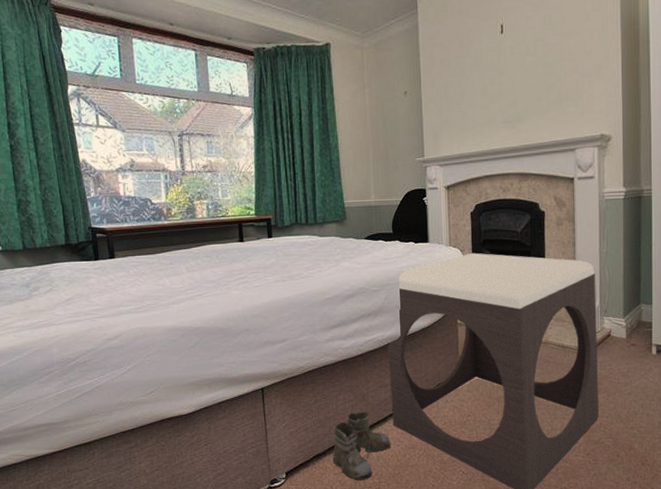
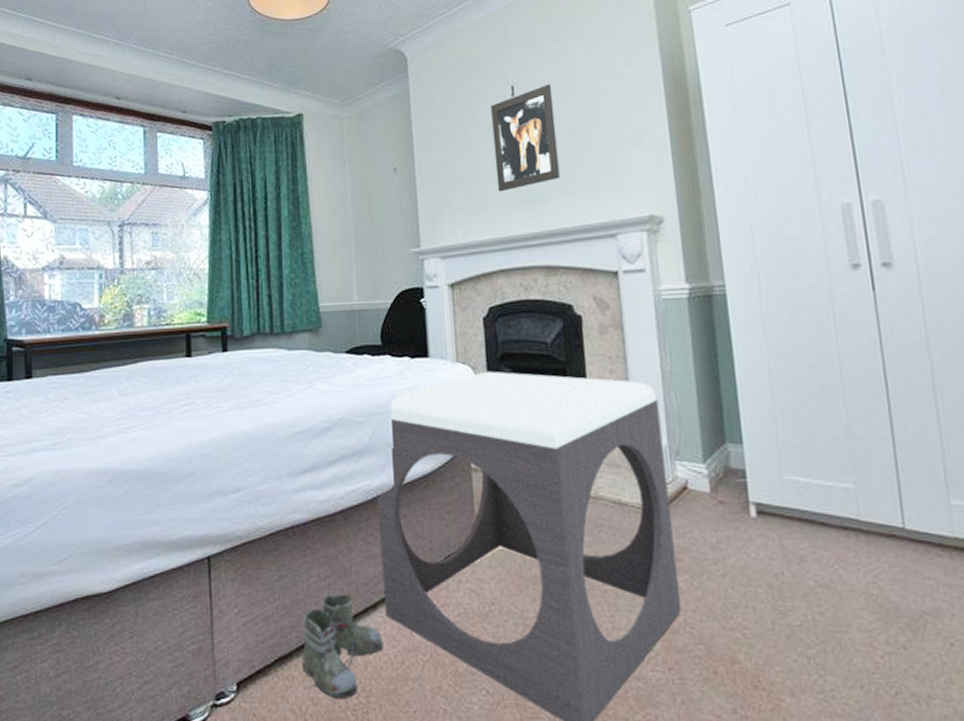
wall art: none [484,24,535,114] -> present [491,83,560,192]

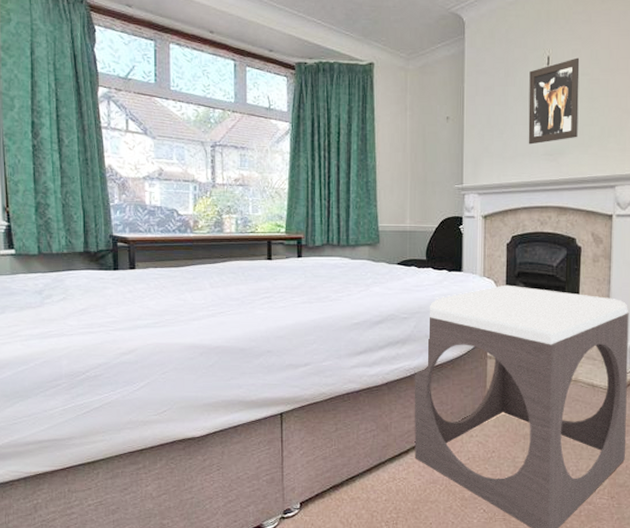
boots: present [301,593,384,698] -> none [350,442,412,514]

